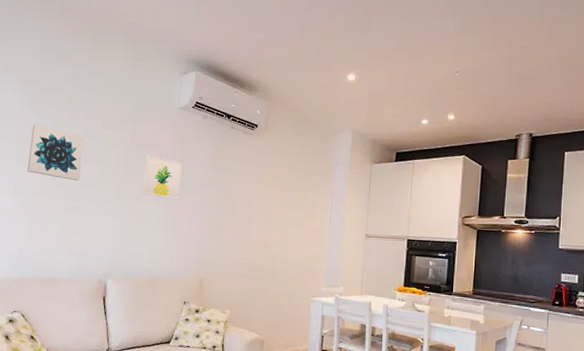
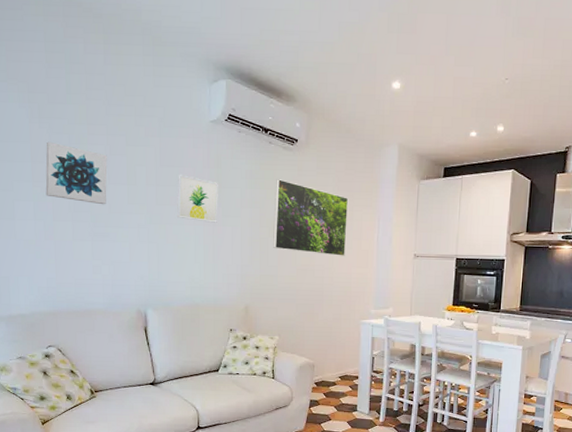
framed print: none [230,160,304,234] -> present [273,179,349,256]

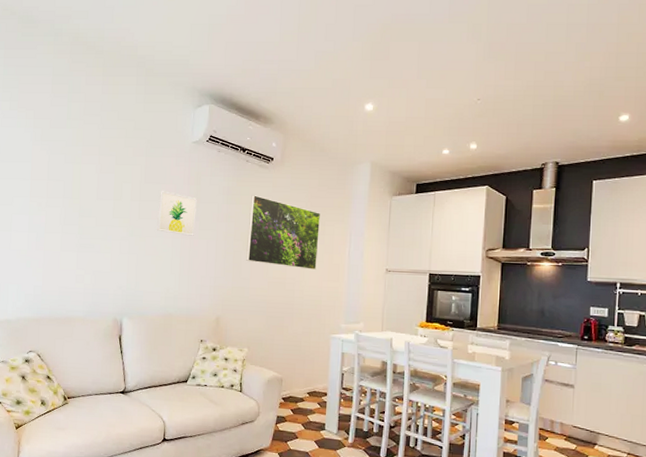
wall art: present [45,141,108,205] -> none [40,161,98,219]

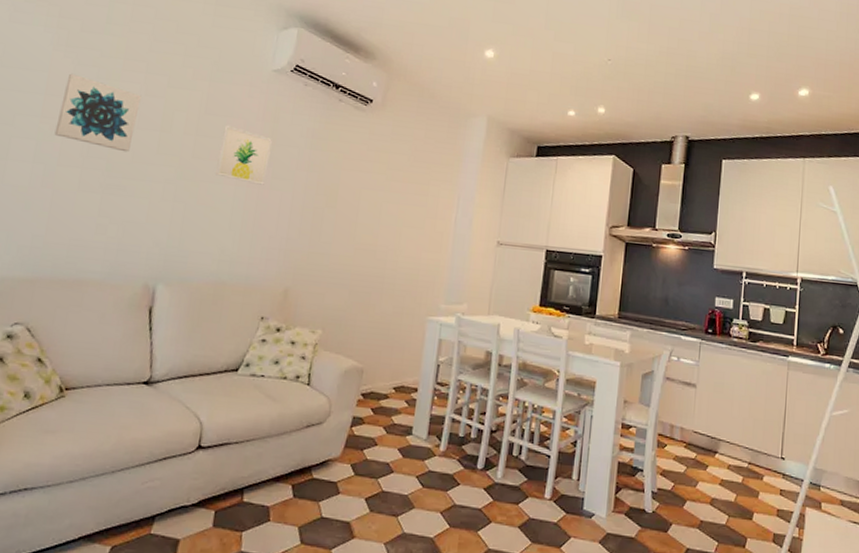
wall art: none [40,161,98,219] -> present [54,73,141,153]
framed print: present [246,195,321,270] -> none [329,141,426,237]

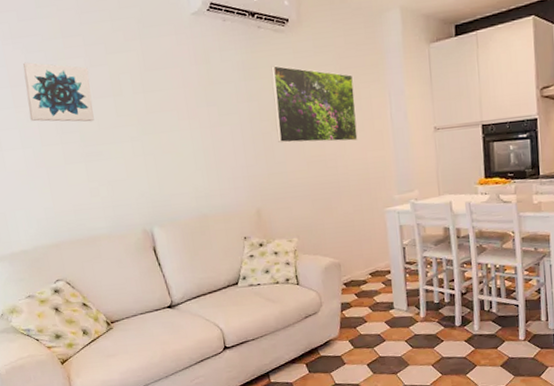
wall art: present [216,124,272,185] -> none [165,76,214,125]
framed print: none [329,141,426,237] -> present [271,65,358,143]

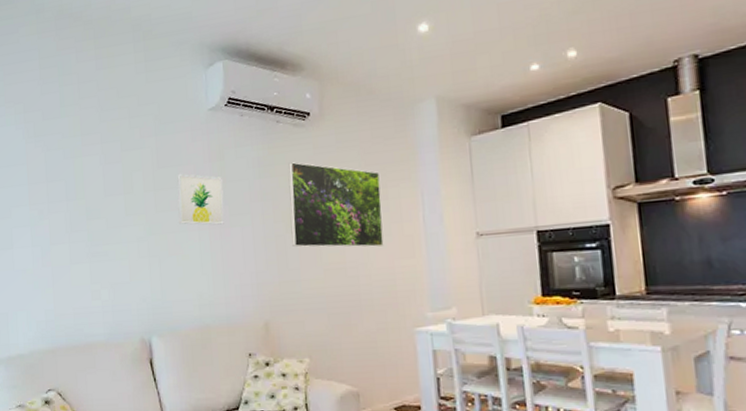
wall art: present [23,62,94,122] -> none [41,159,103,221]
wall art: none [165,76,214,125] -> present [177,173,224,226]

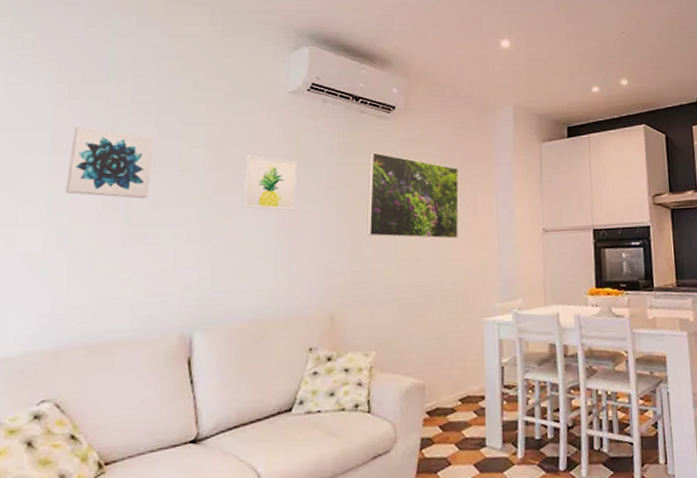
wall art: none [41,159,103,221] -> present [65,126,154,199]

